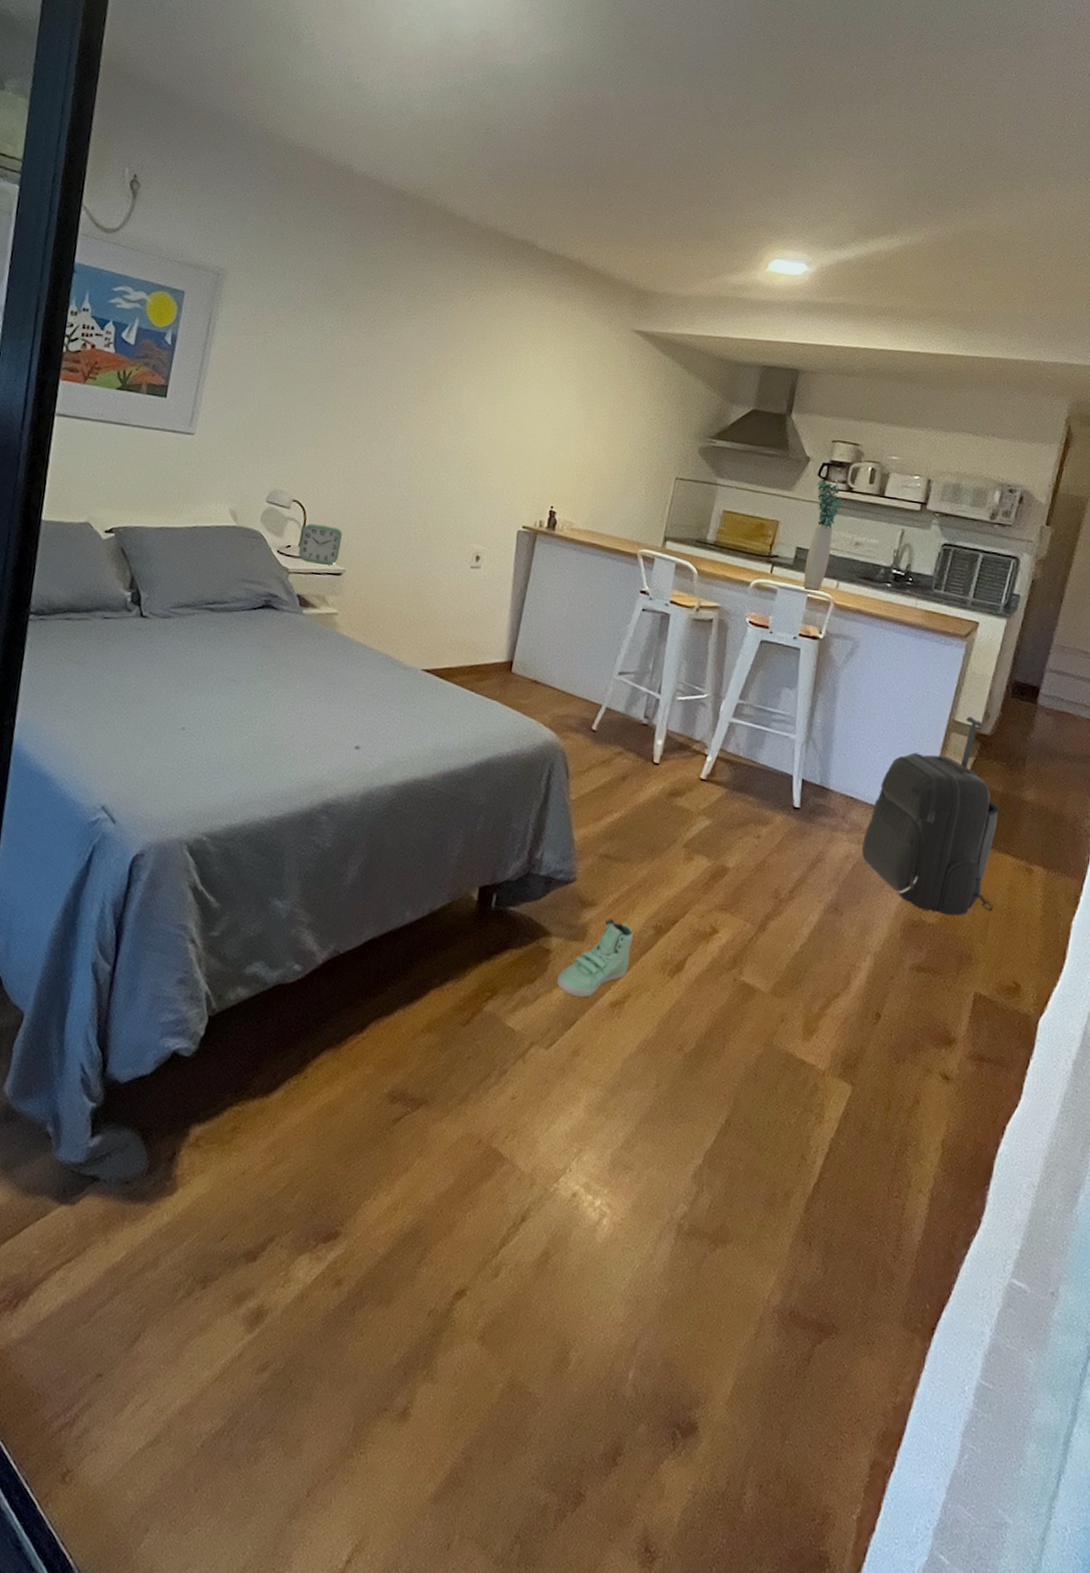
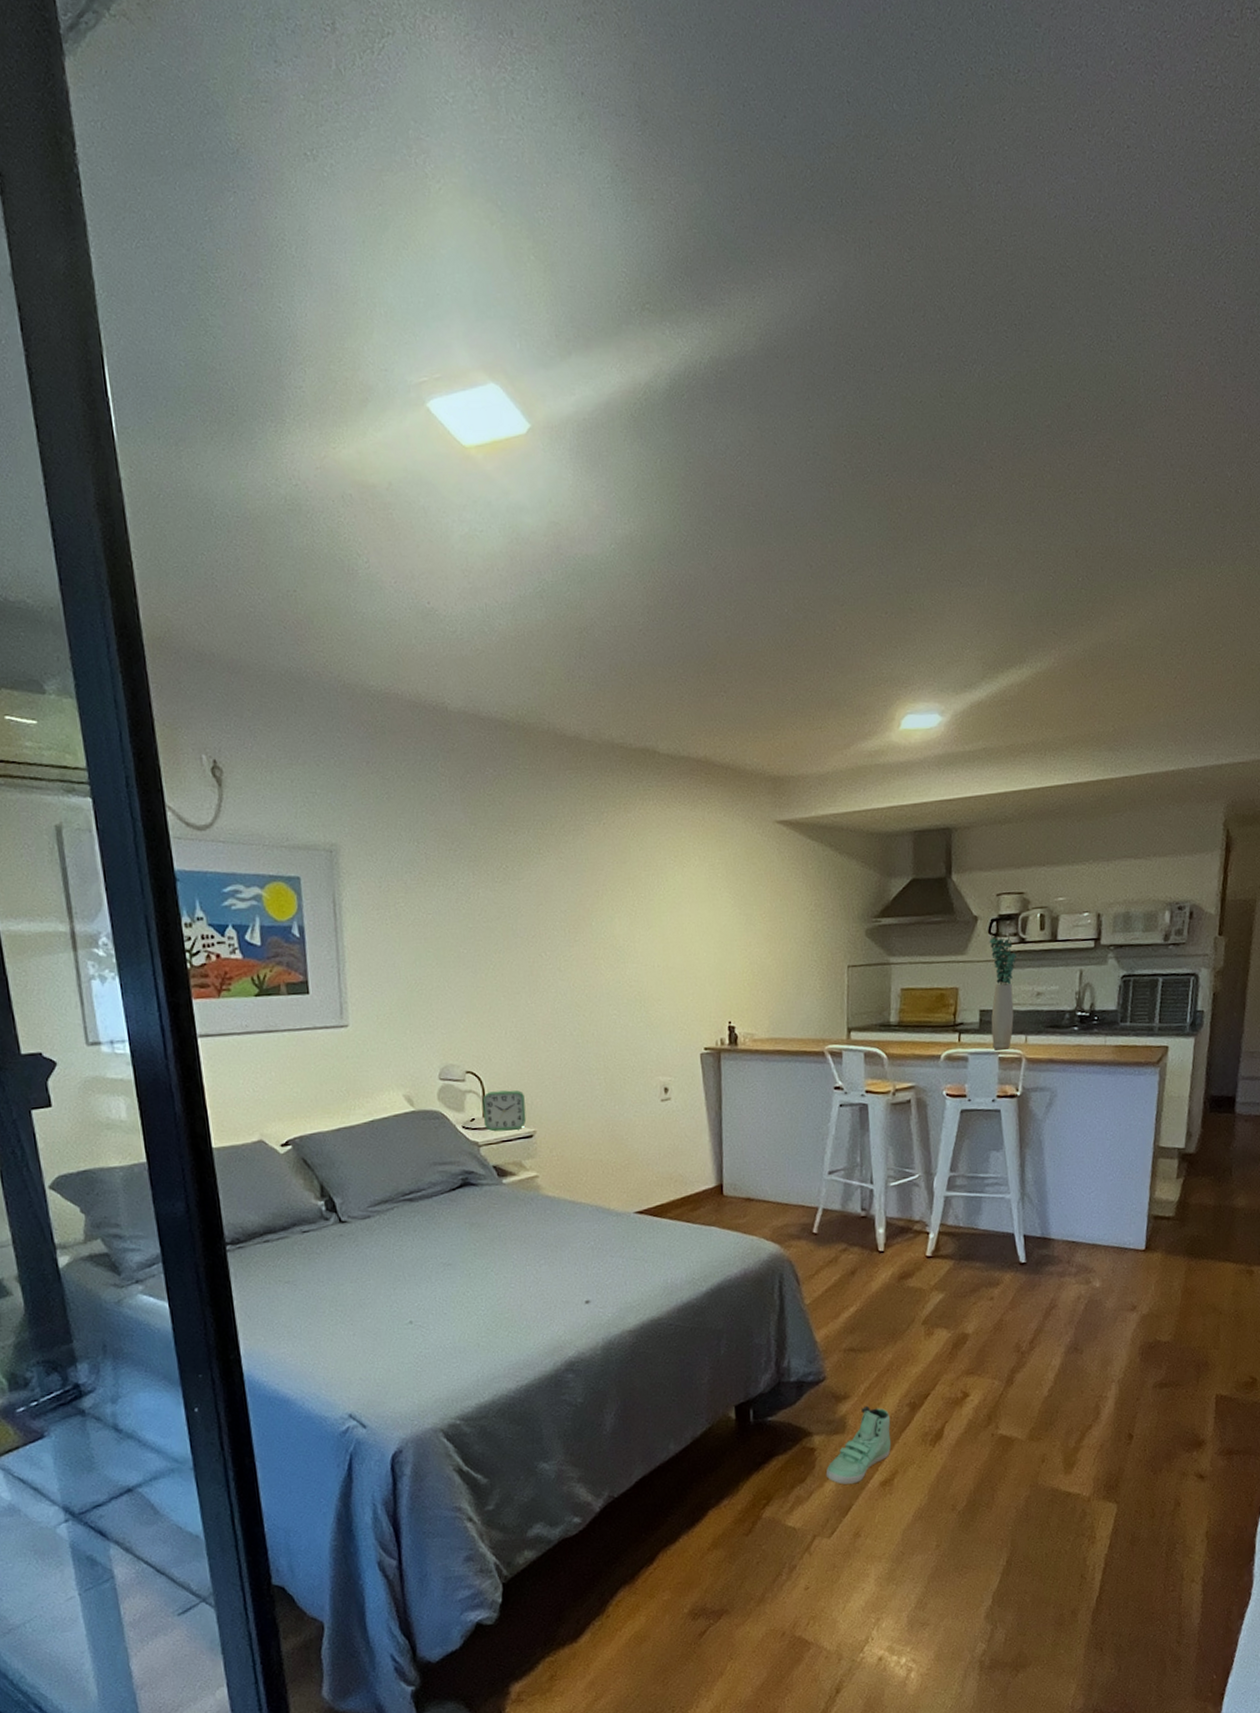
rolling backpack: present [861,716,1000,916] -> none [1090,1139,1221,1331]

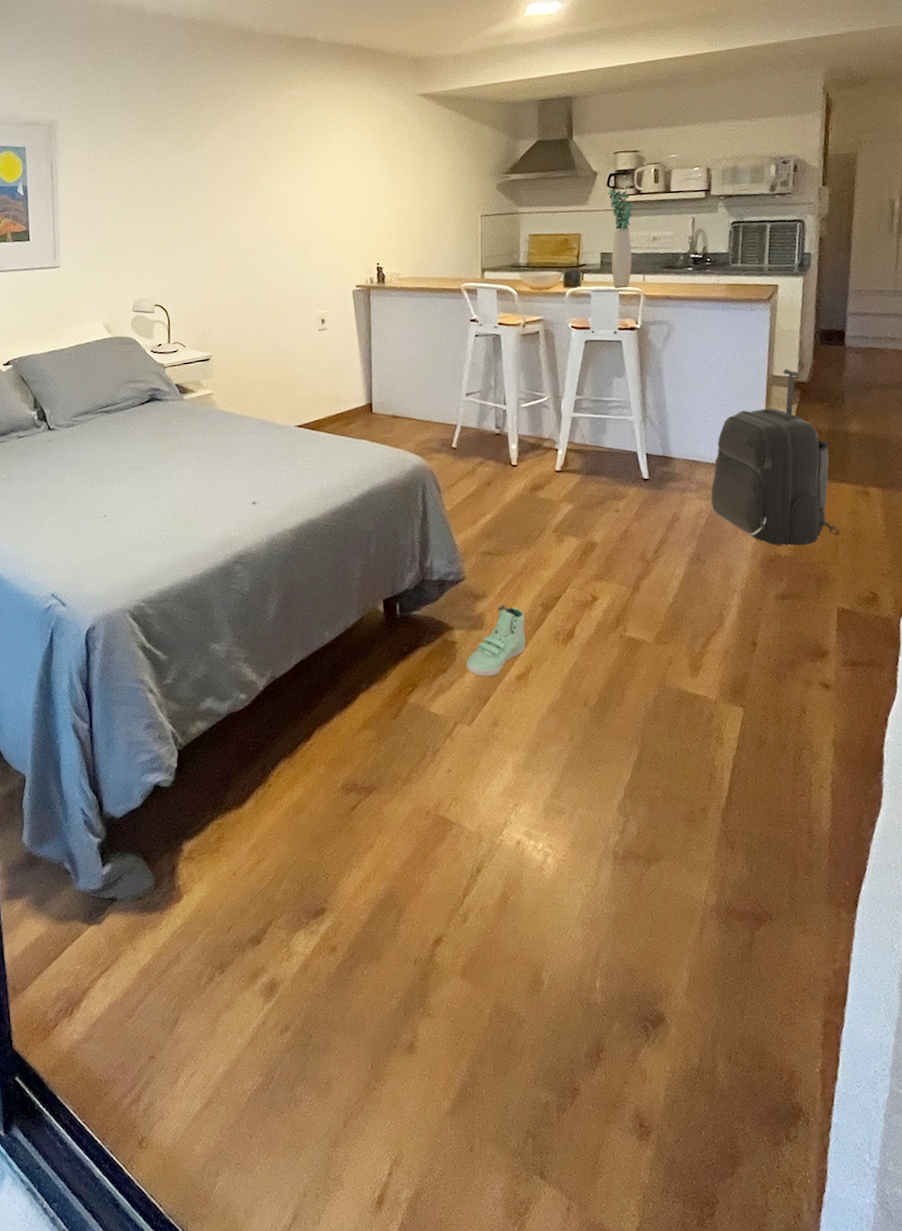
alarm clock: present [482,1090,527,1131] -> none [168,320,204,355]
bowl: none [889,1030,938,1054] -> present [519,271,563,291]
mug: none [936,1028,960,1052] -> present [562,268,583,289]
rolling backpack: none [1090,1139,1221,1331] -> present [710,368,840,546]

